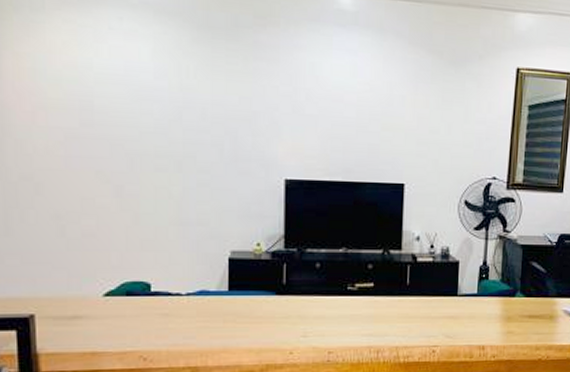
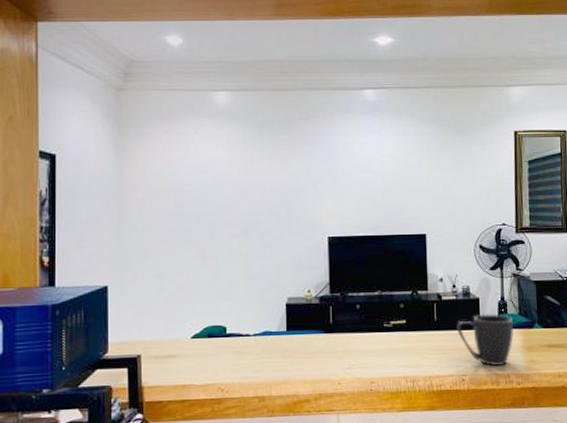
mug: none [431,280,494,336] -> present [456,314,513,366]

